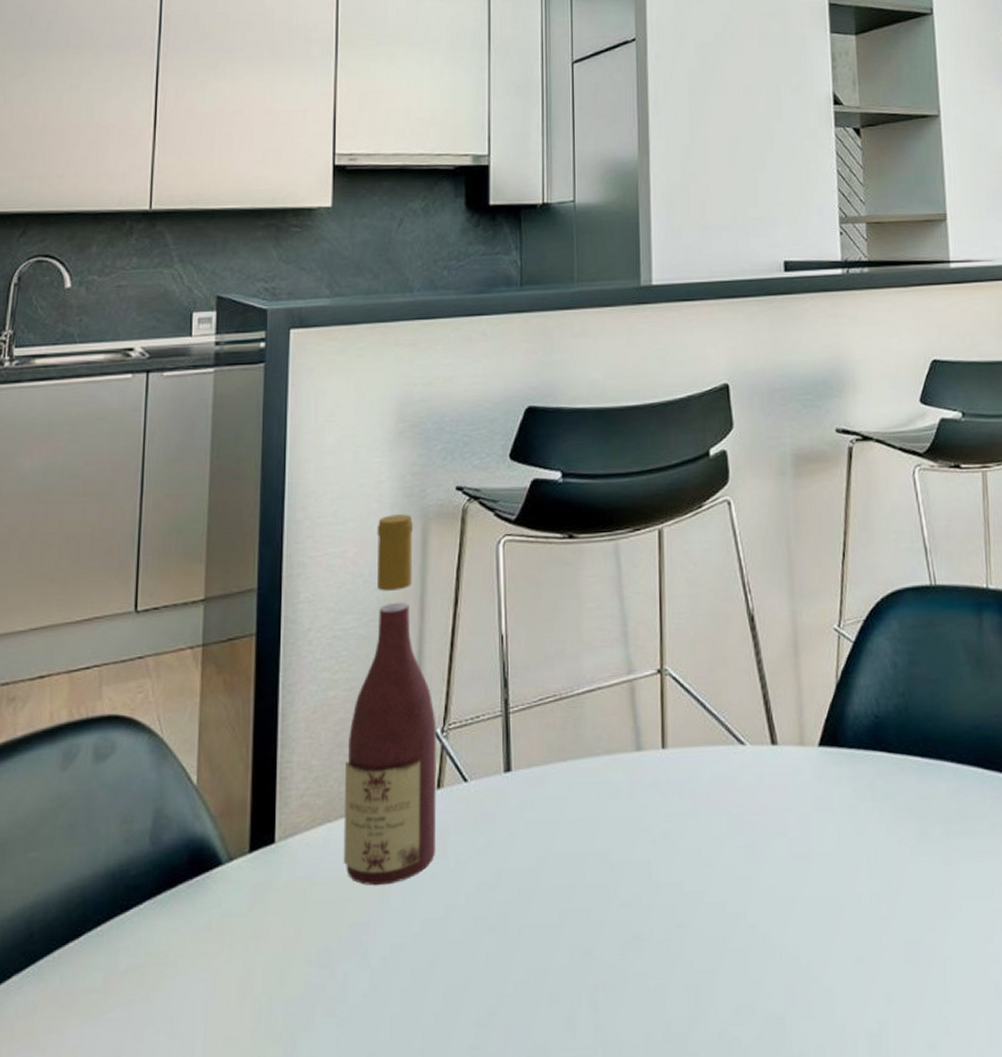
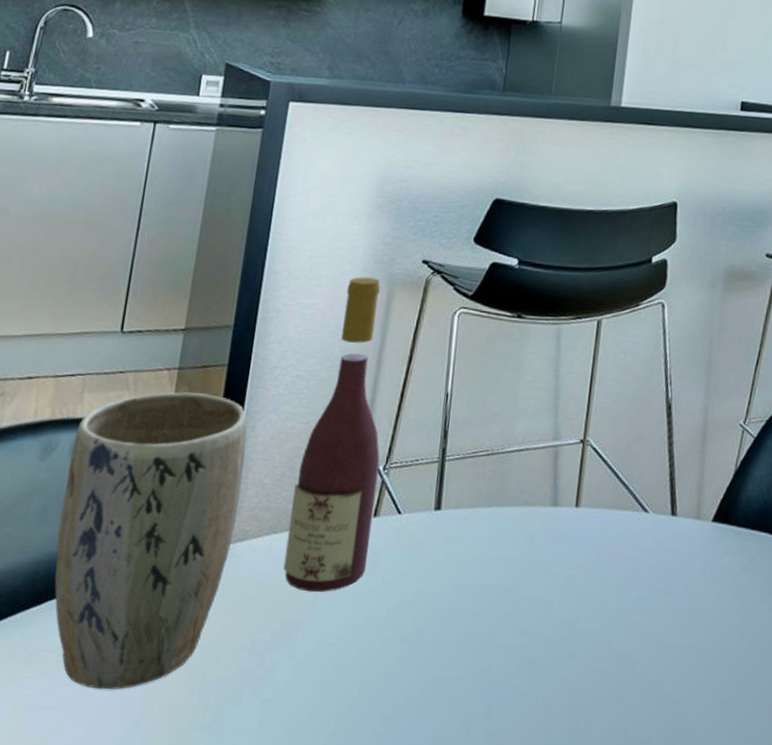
plant pot: none [89,670,287,1030] -> present [54,392,247,690]

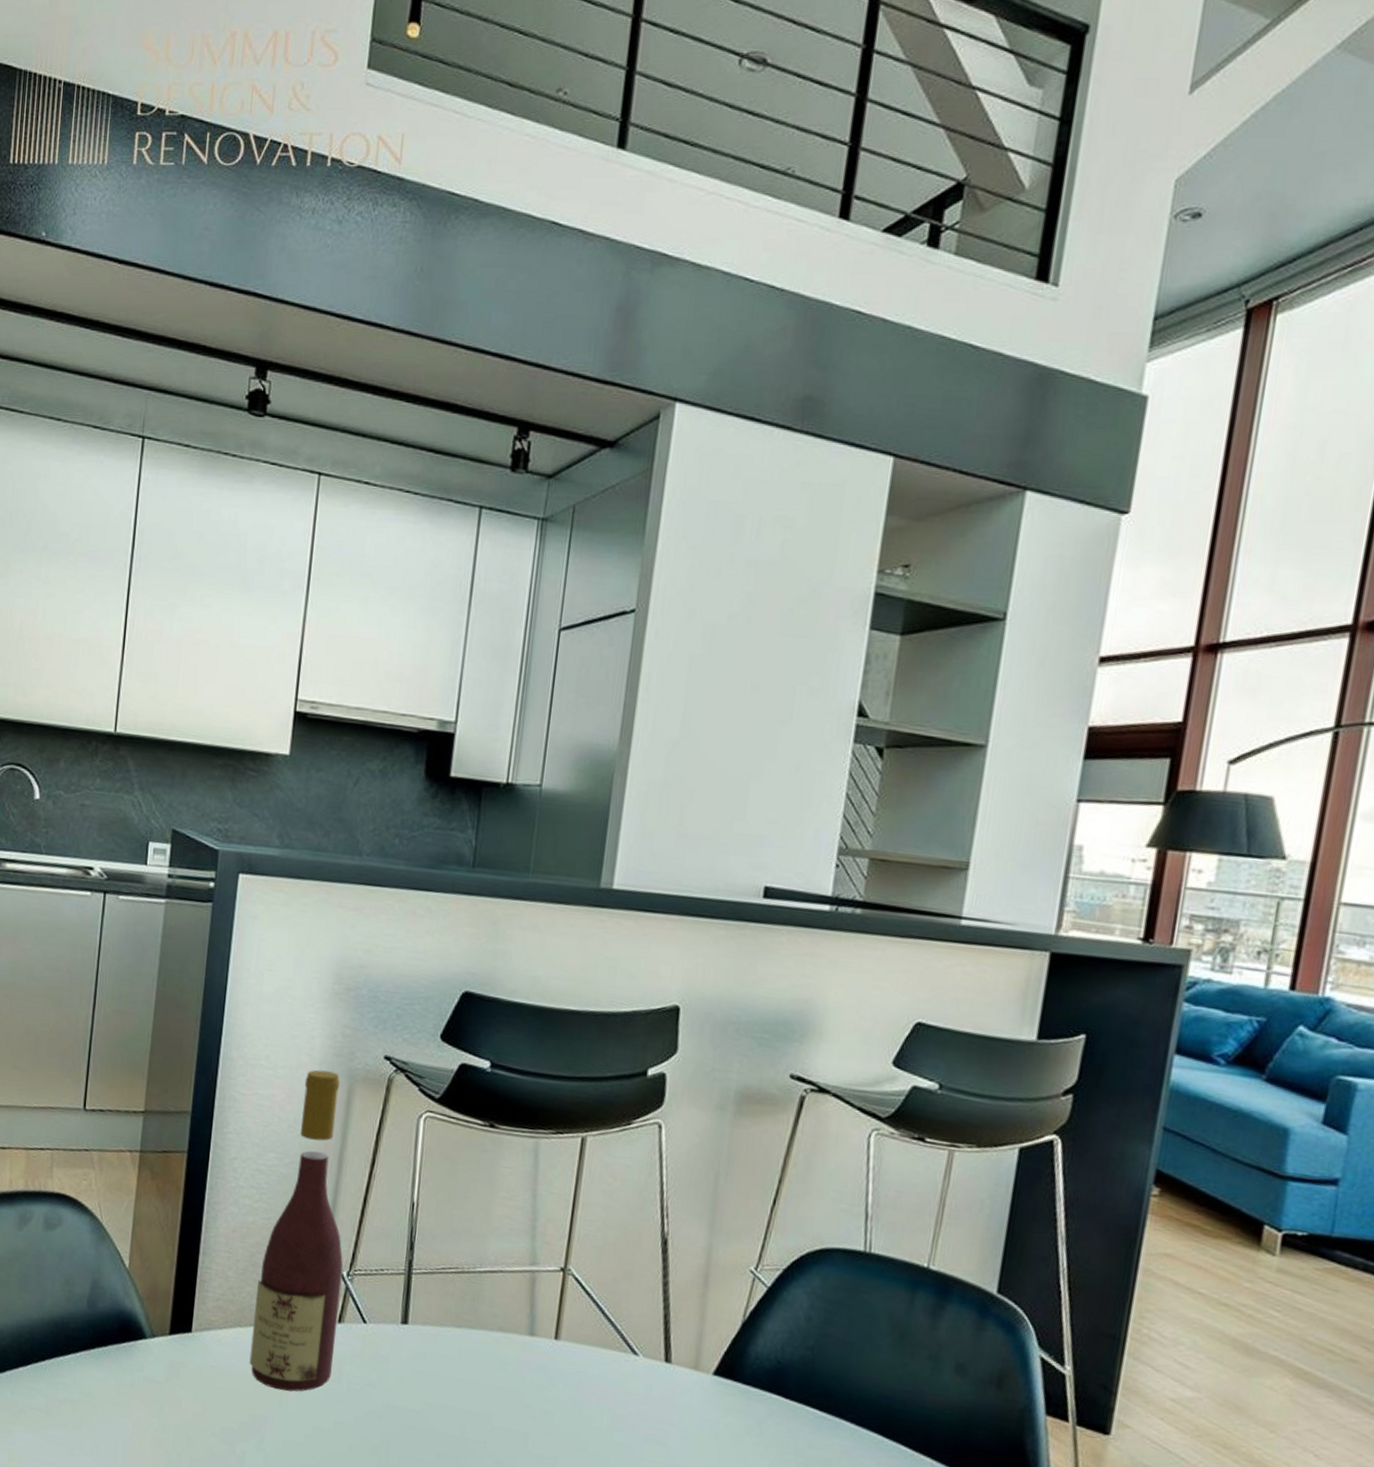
plant pot: present [54,392,247,690] -> none [37,1174,209,1455]

